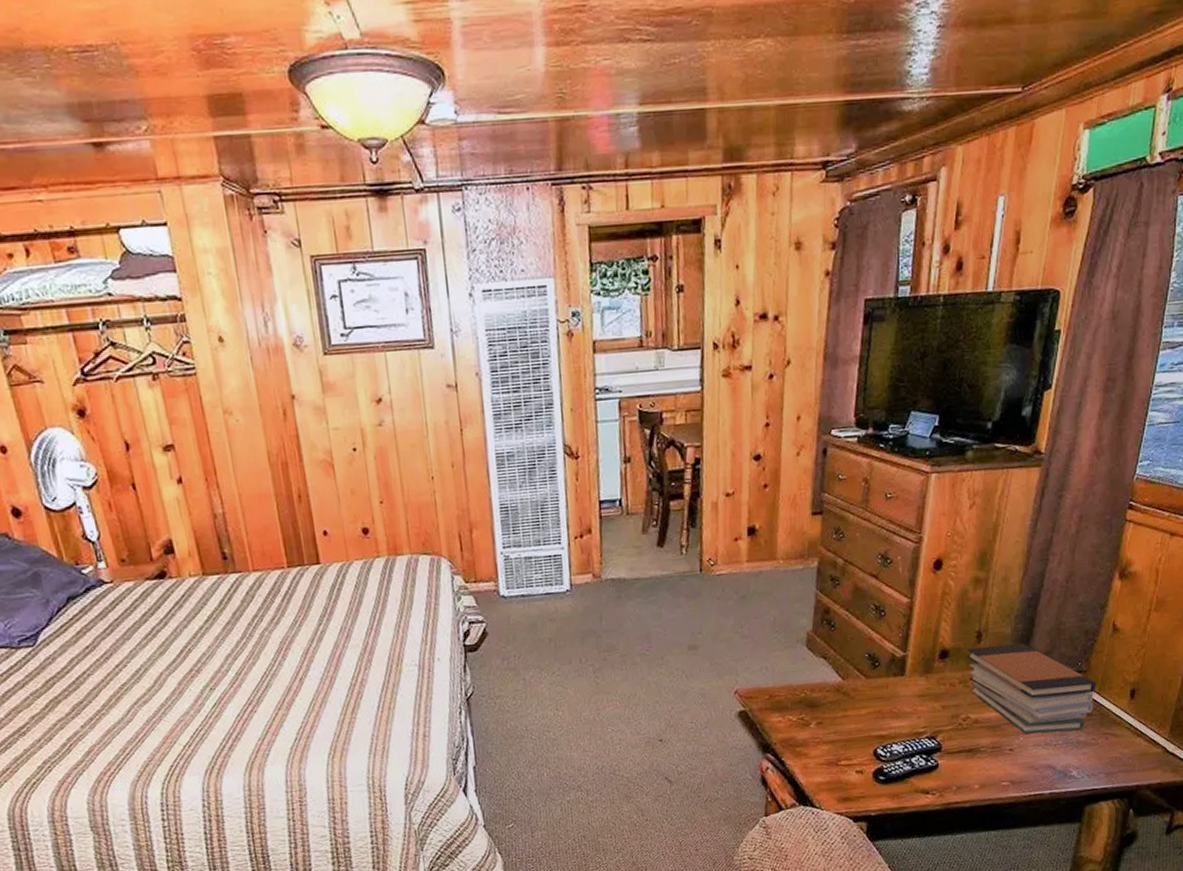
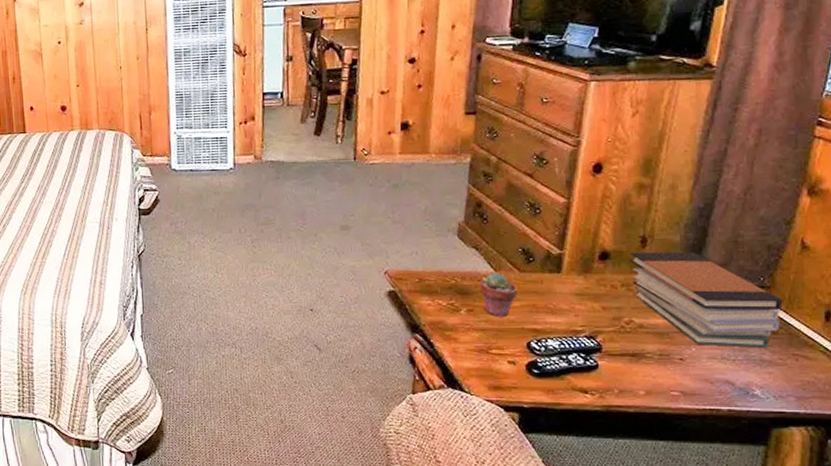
potted succulent: none [828,680,864,728] -> present [480,272,517,318]

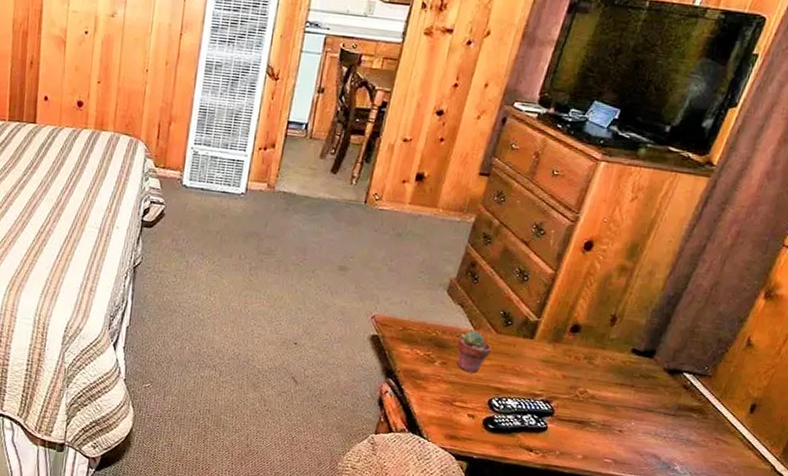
book stack: present [628,251,783,348] -> none [593,328,719,430]

